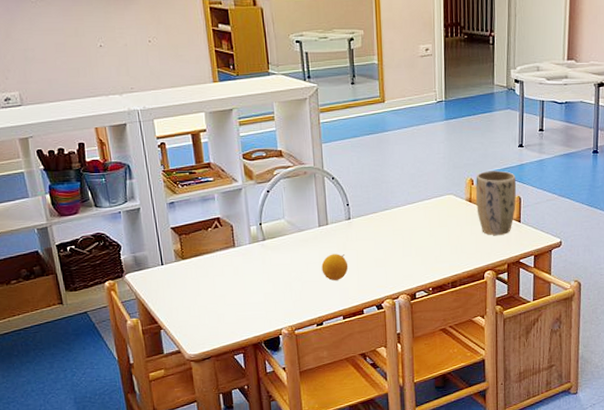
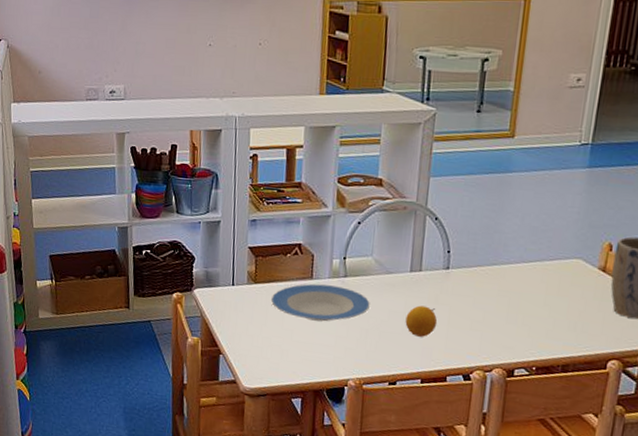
plate: none [200,249,289,284] -> present [270,283,370,322]

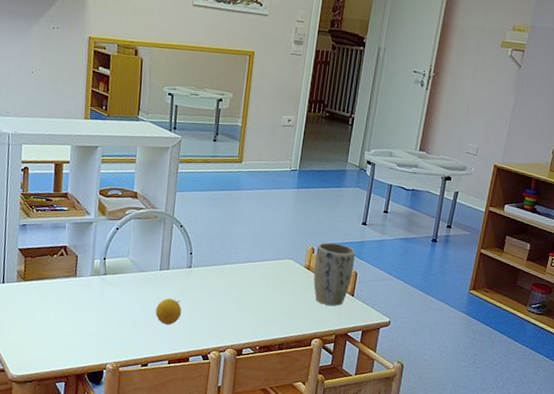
plate: present [270,283,370,322] -> none [38,281,126,314]

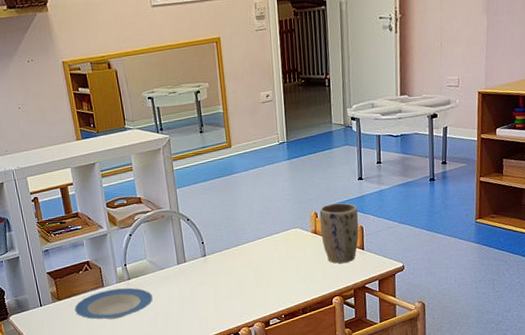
plate: none [38,281,126,314] -> present [74,287,153,320]
fruit: present [155,298,182,325] -> none [182,288,207,313]

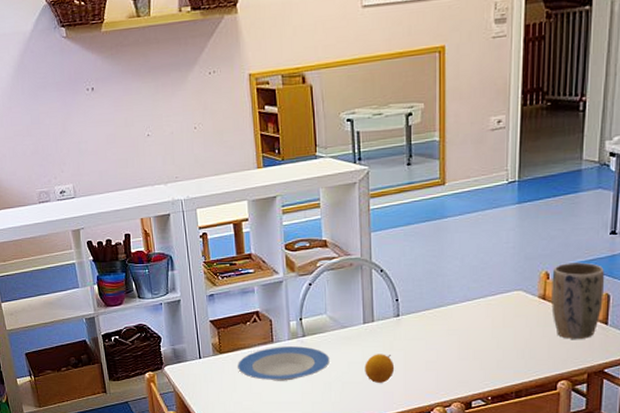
fruit: none [182,288,207,313] -> present [365,354,395,383]

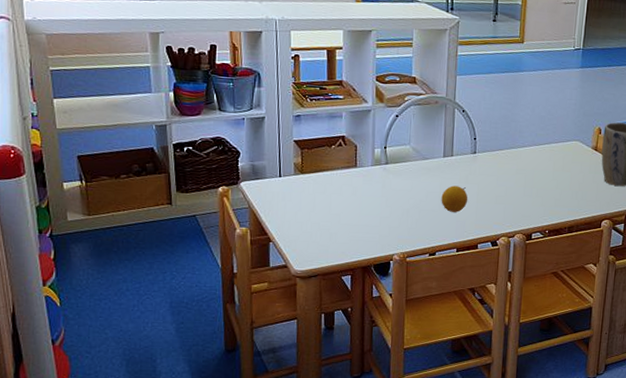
plate: present [237,346,330,381] -> none [317,171,410,205]

